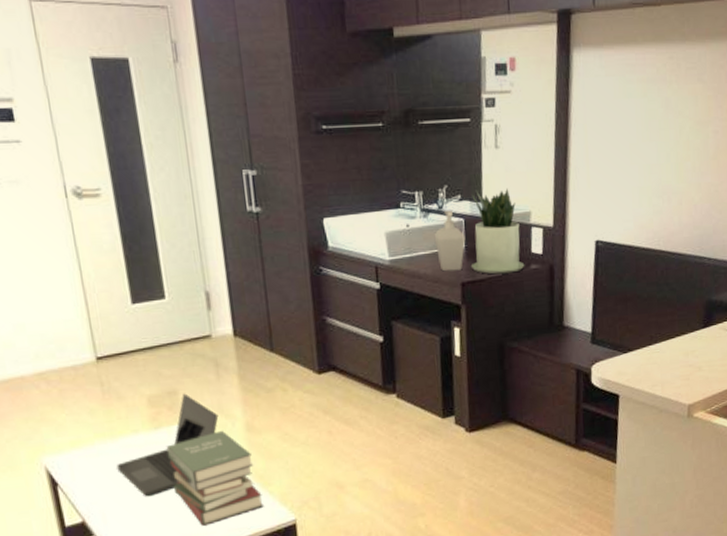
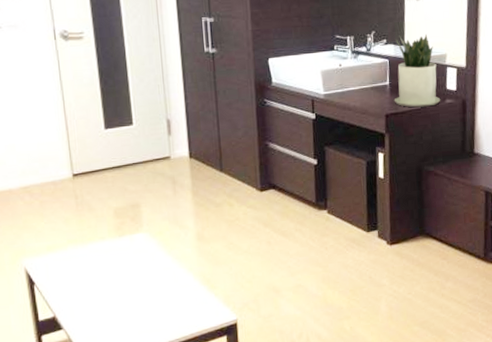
laptop: present [116,393,219,496] -> none [85,206,174,295]
books: present [166,430,263,526] -> none [128,239,209,323]
soap bottle: present [434,210,466,272] -> none [362,52,390,105]

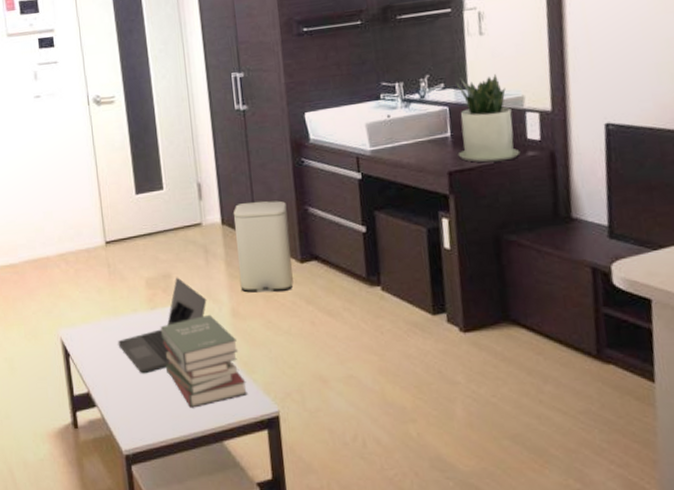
laptop: none [85,206,174,295] -> present [118,277,207,373]
books: none [128,239,209,323] -> present [160,314,247,408]
pedal bin: none [200,136,253,219] -> present [233,200,293,294]

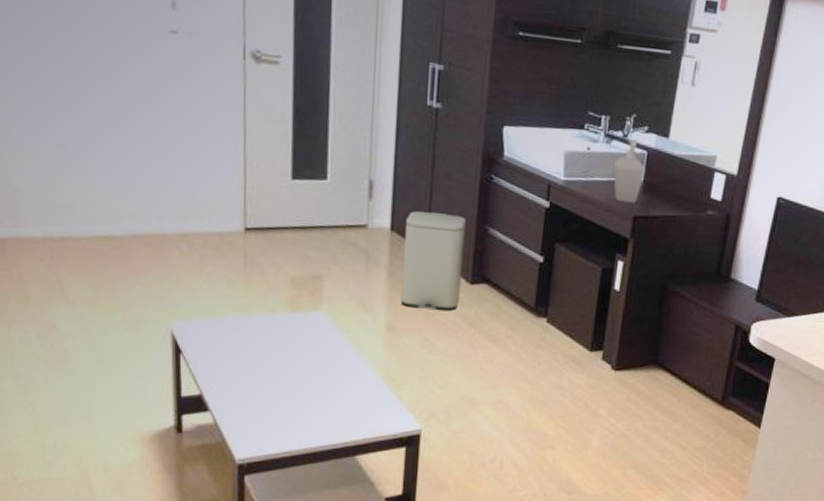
laptop: present [118,277,207,373] -> none [246,280,360,379]
books: present [160,314,247,408] -> none [300,325,391,420]
soap bottle: none [416,98,451,161] -> present [613,139,646,204]
planter: present [456,73,521,163] -> none [646,124,703,216]

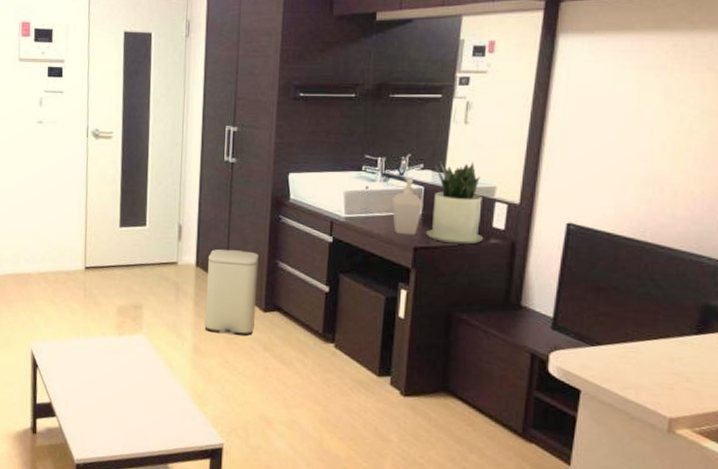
planter: none [646,124,703,216] -> present [425,161,484,245]

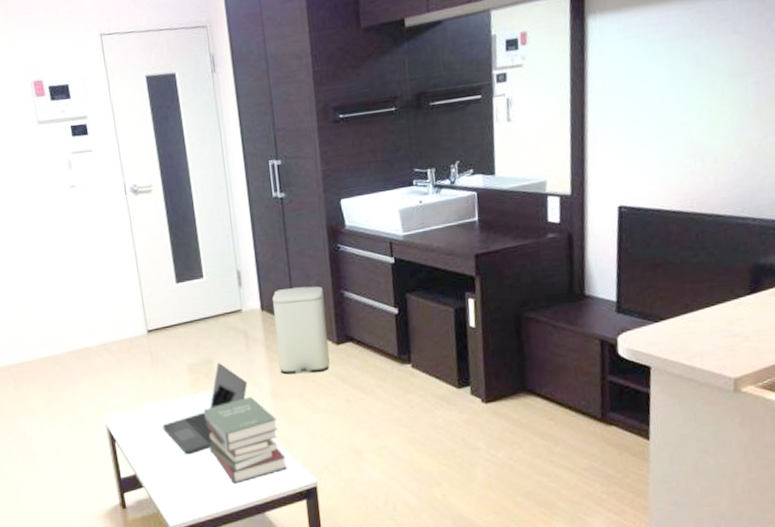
laptop: none [84,309,172,392] -> present [162,362,248,454]
books: none [124,347,197,430] -> present [203,396,287,484]
soap bottle: present [391,177,424,235] -> none [446,184,479,245]
planter: present [425,161,484,245] -> none [484,159,541,246]

